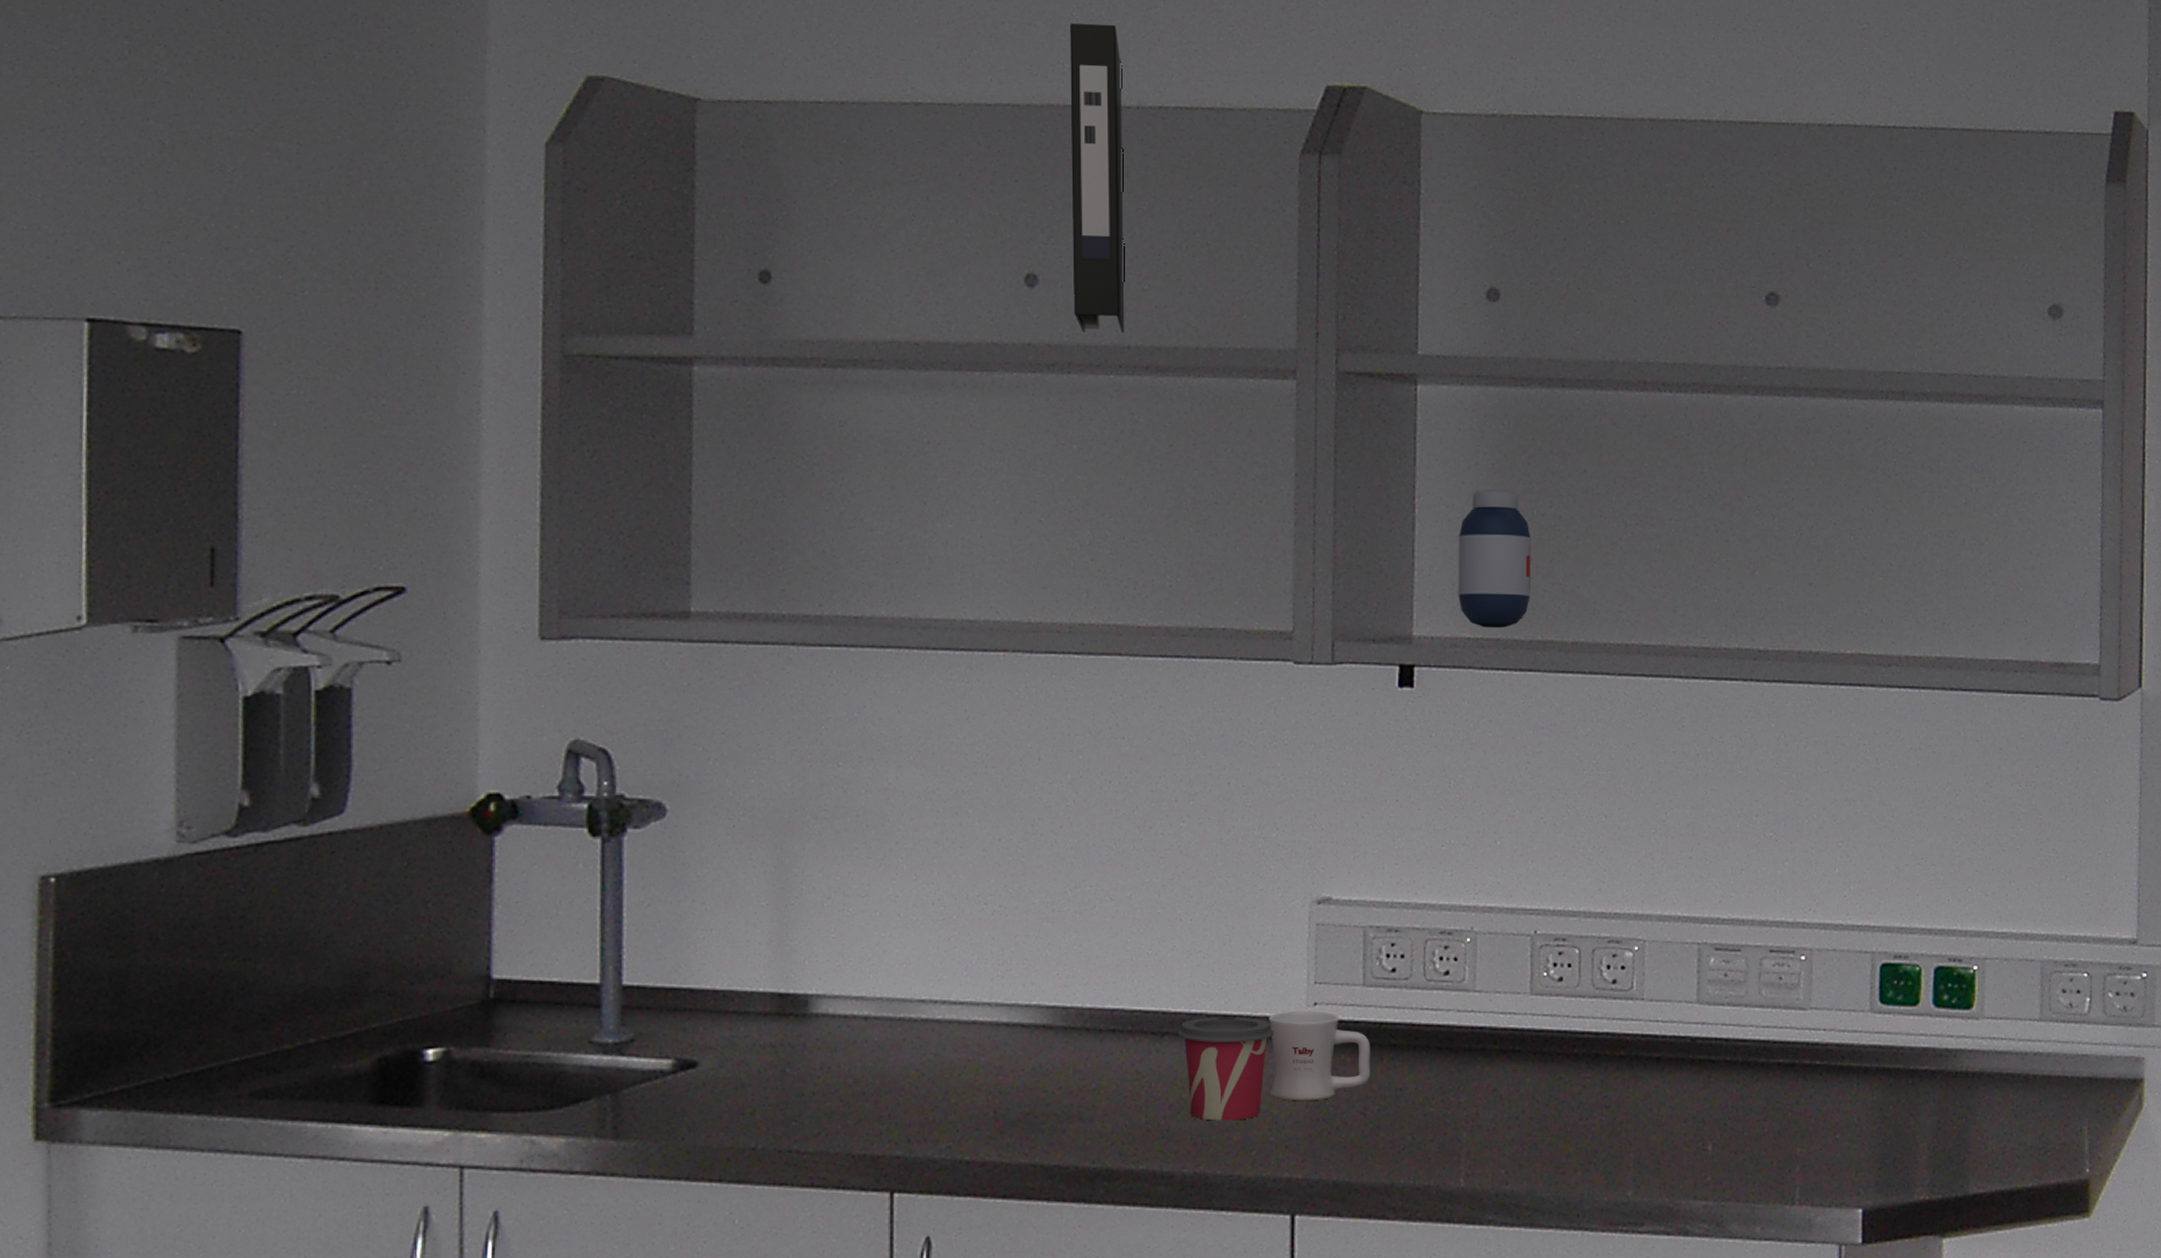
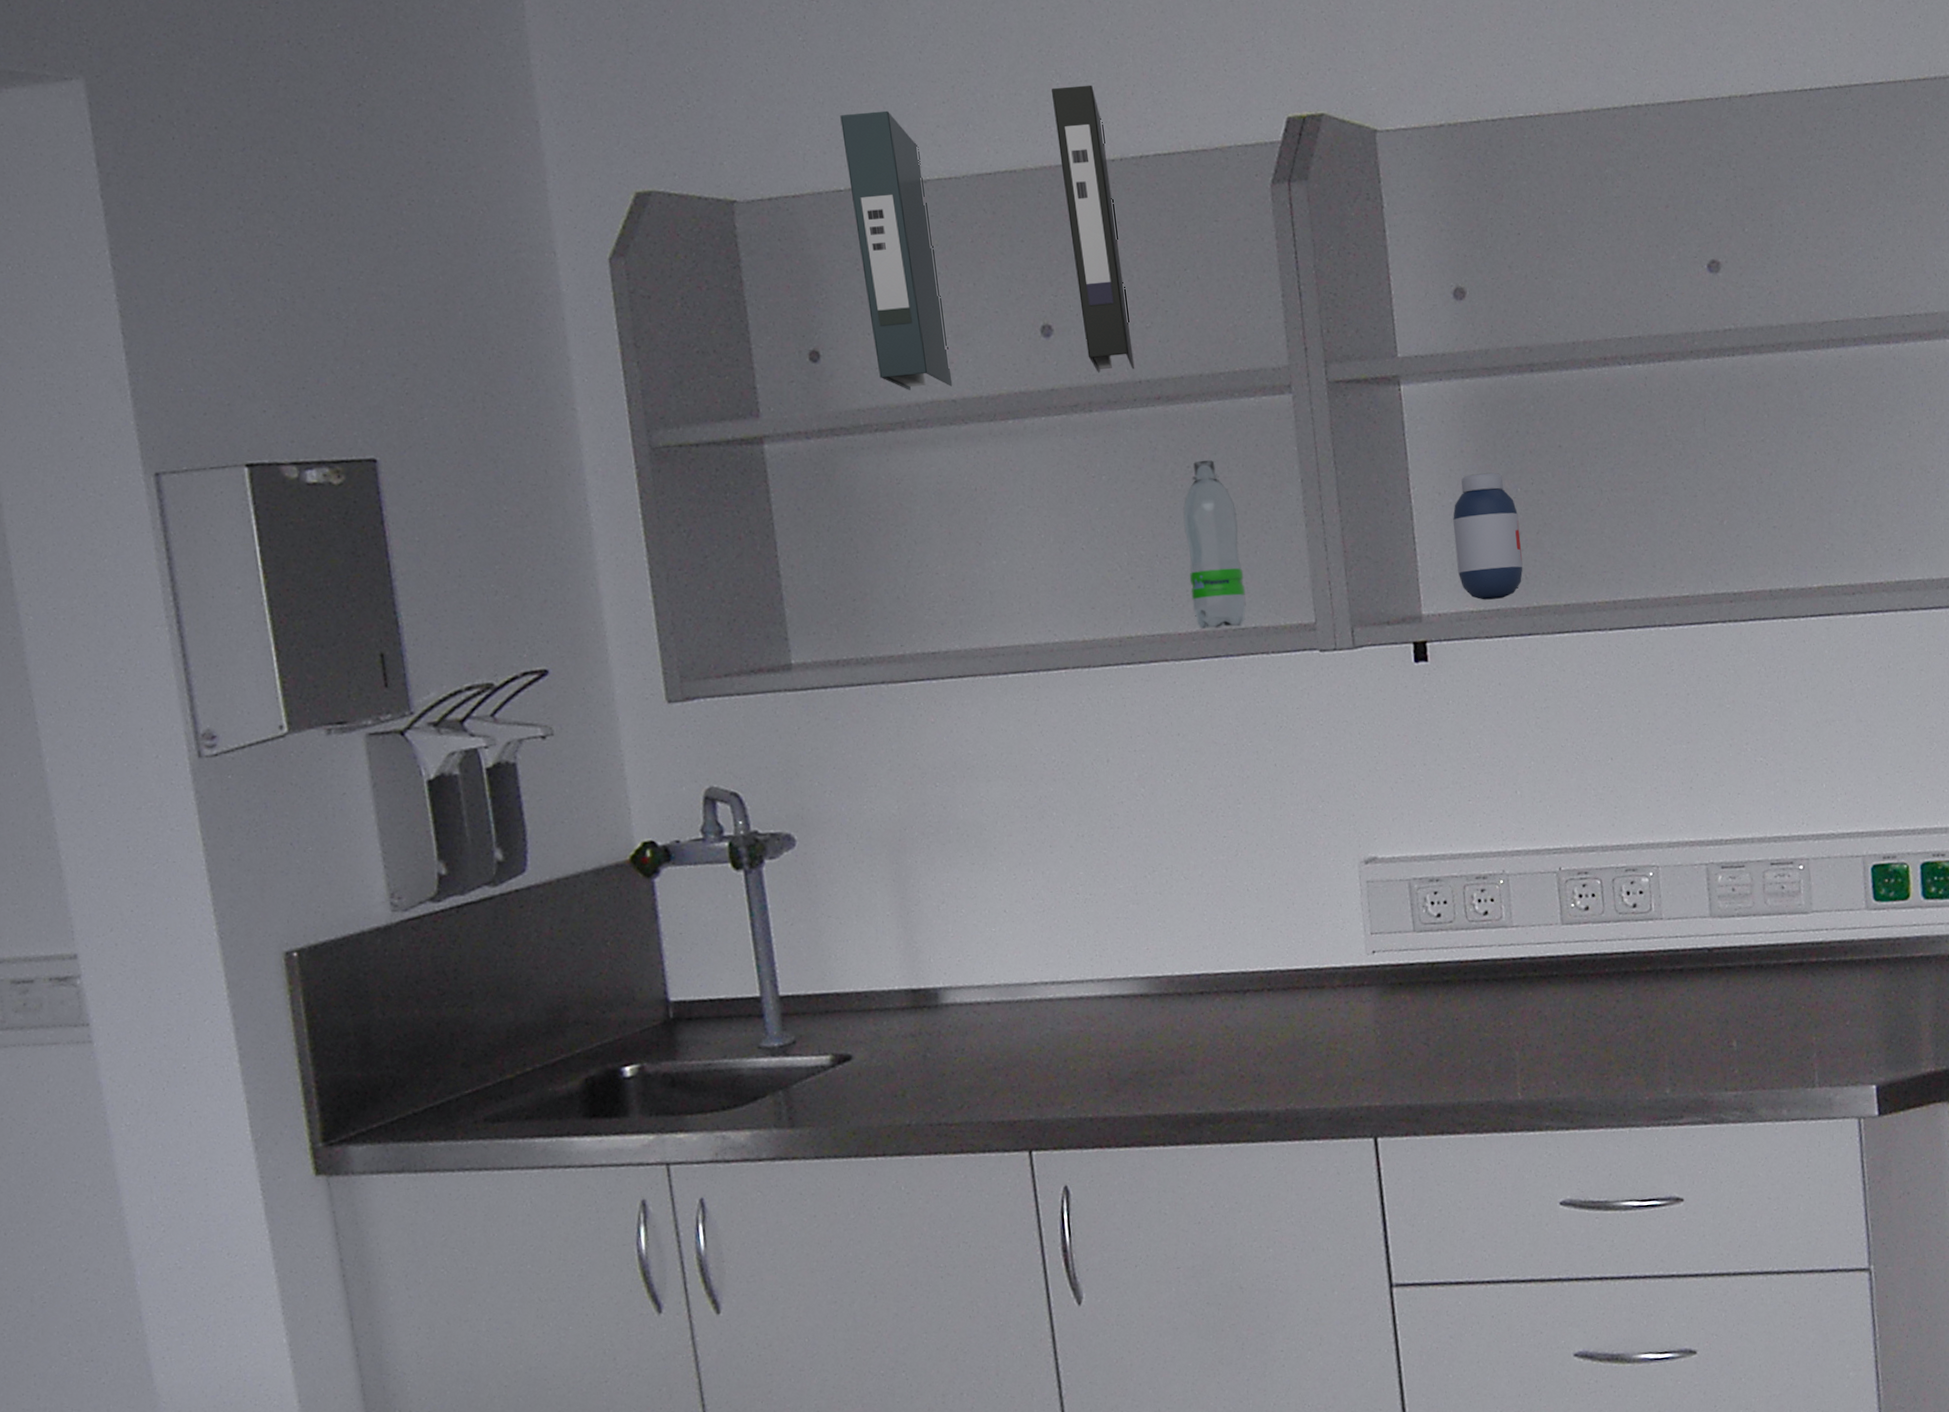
binder: none [830,22,918,328] -> present [840,110,953,390]
bottle: none [1157,441,1219,626] -> present [1183,460,1246,630]
cup: present [1177,1017,1274,1121] -> none [1257,969,1341,1063]
mug: present [1269,1011,1371,1102] -> none [1335,958,1429,1039]

